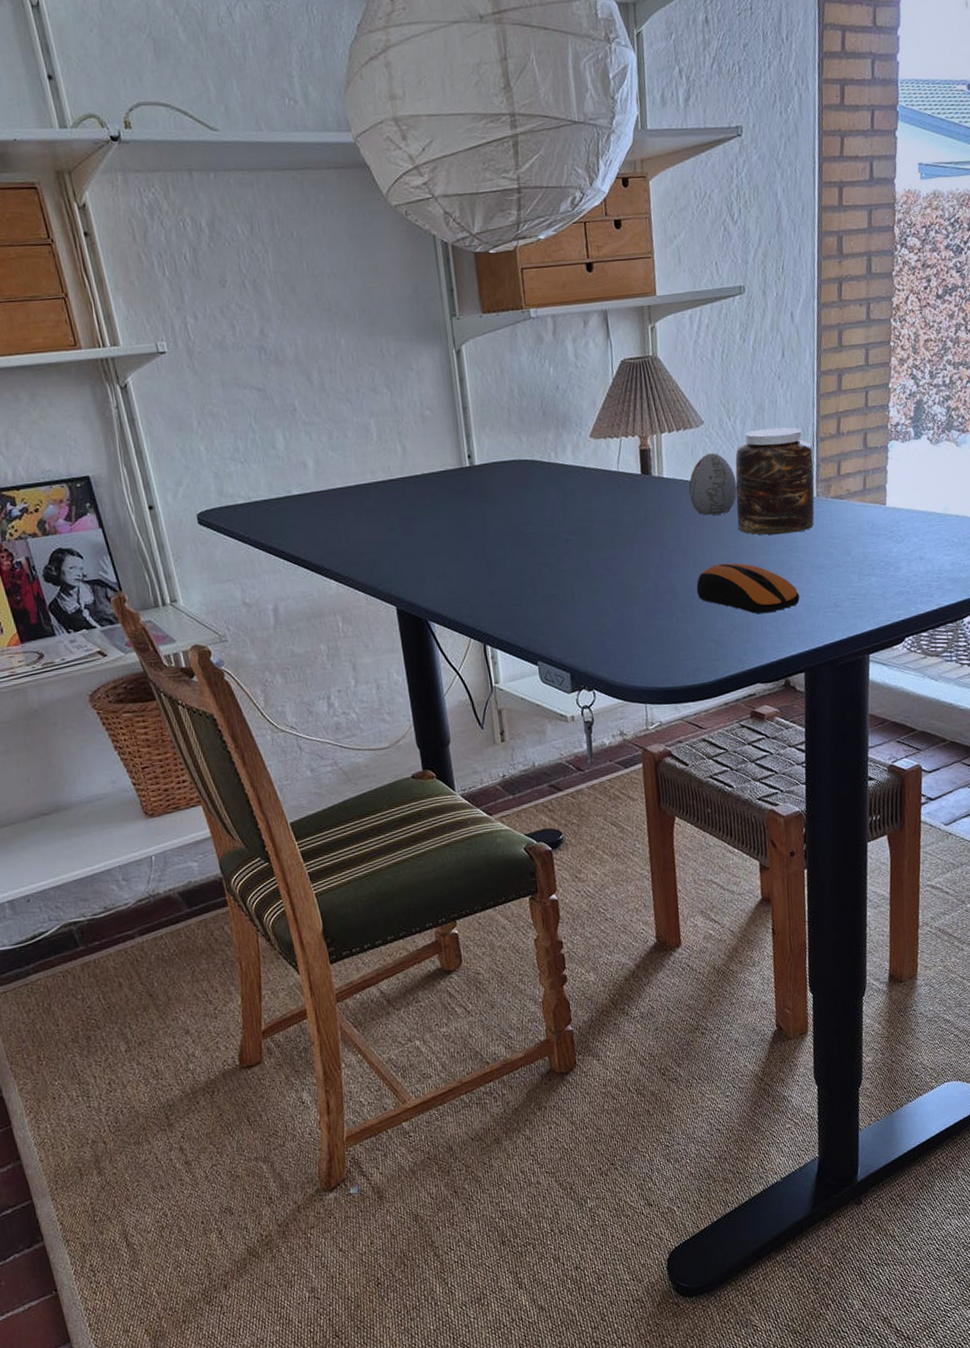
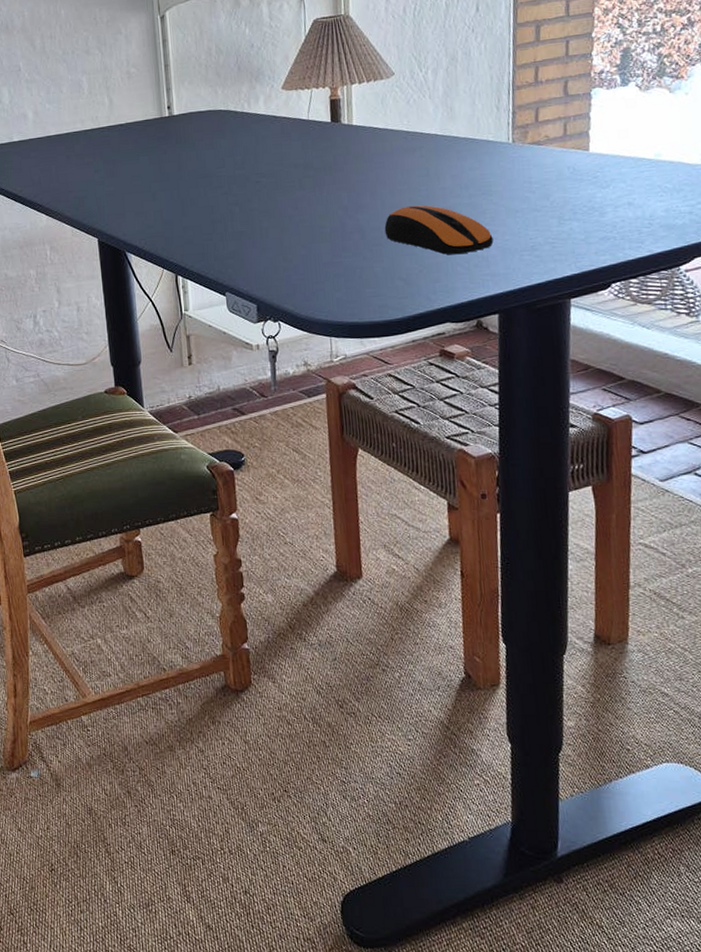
decorative egg: present [688,453,738,516] -> none [378,102,429,160]
jar: present [735,427,815,535] -> none [426,77,510,179]

